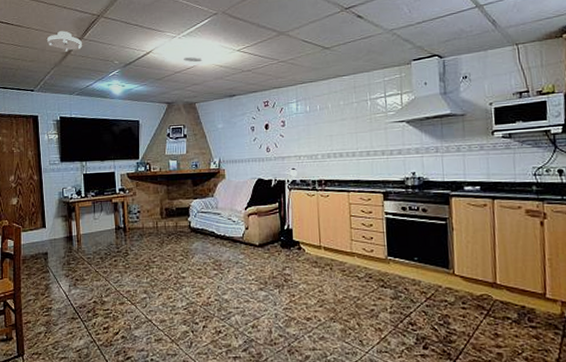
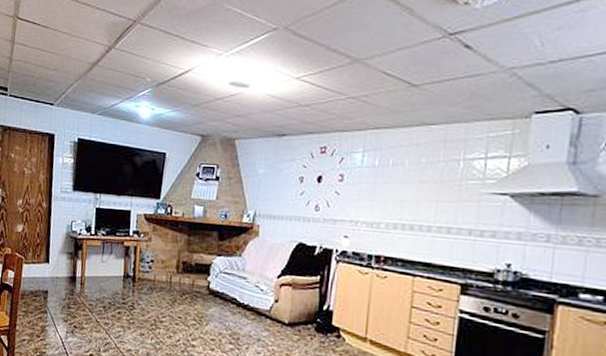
ceiling light: present [47,31,83,52] -> none [74,36,113,62]

